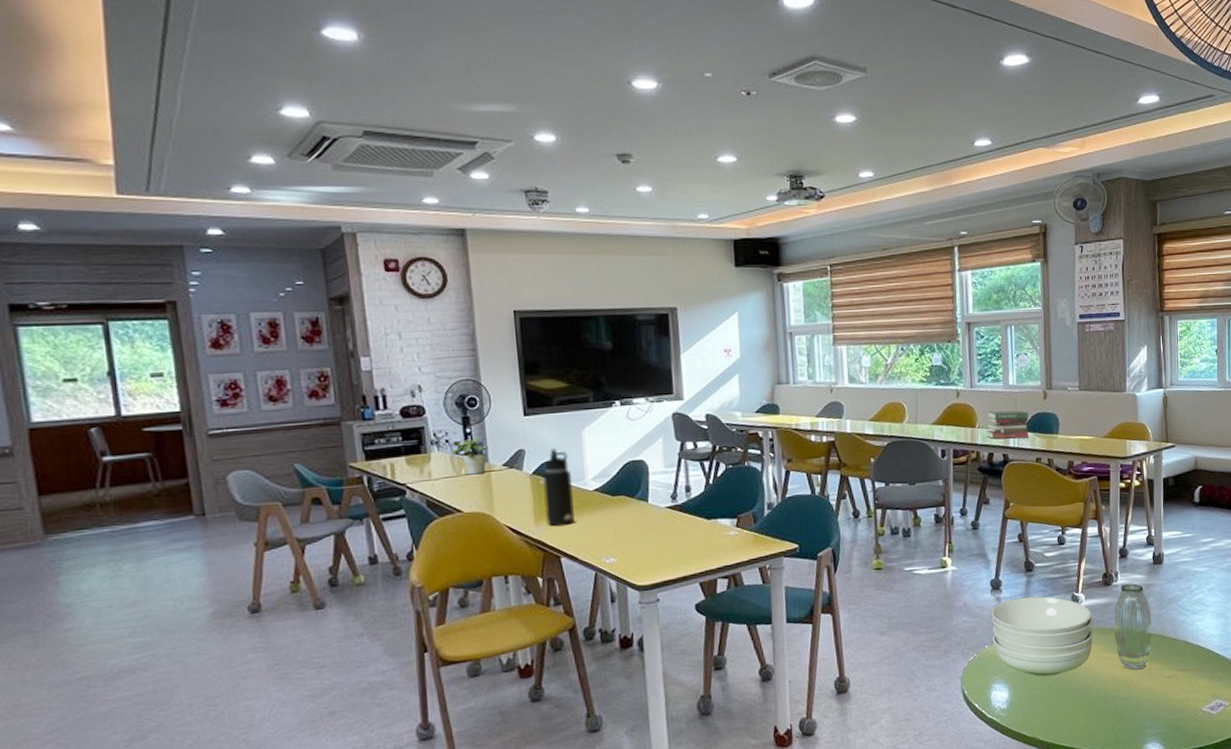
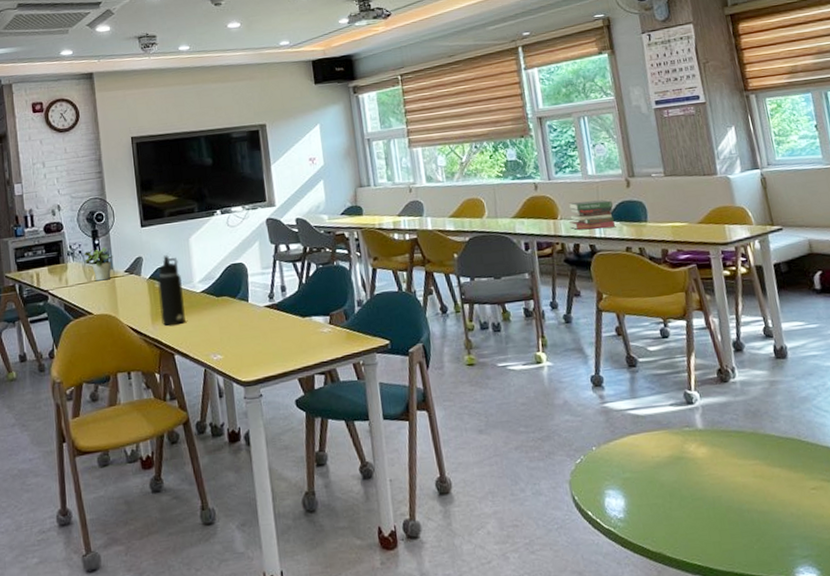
bowl: present [991,596,1093,677] -> none [594,394,716,484]
vase: present [1113,583,1152,670] -> none [736,380,787,479]

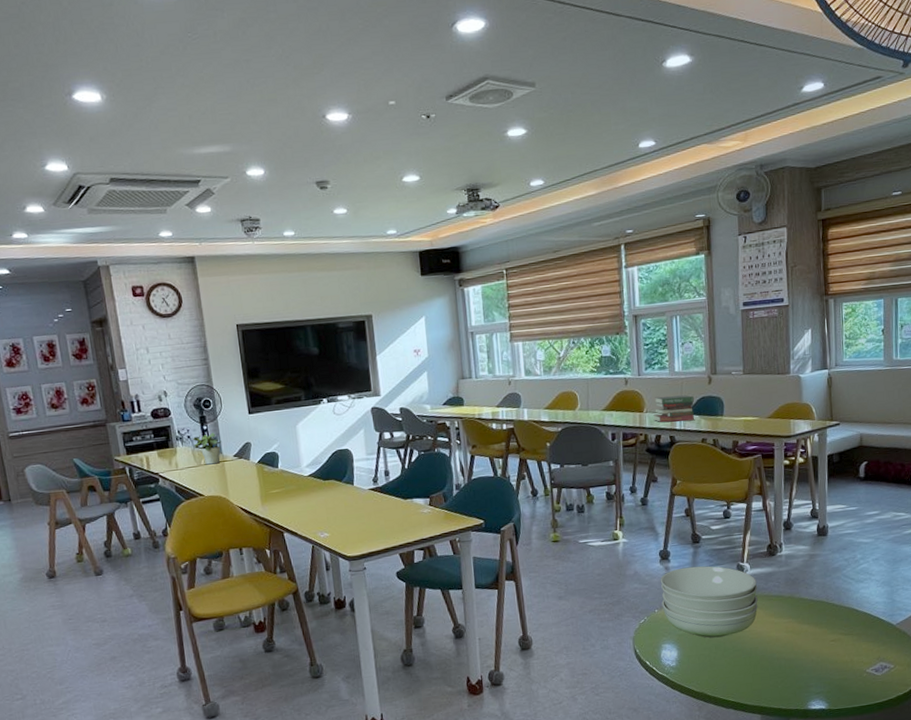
water bottle: present [157,255,185,326] -> none [266,441,294,507]
bowl: none [594,394,716,484] -> present [660,566,758,638]

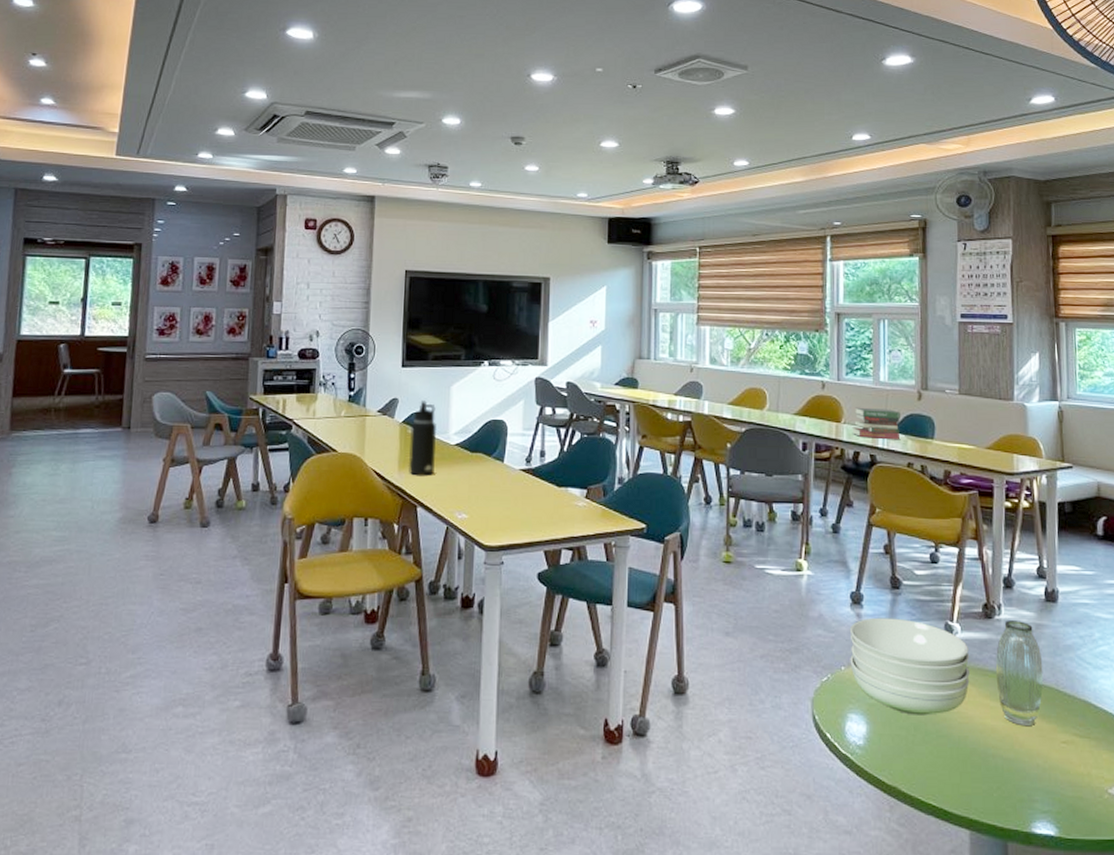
potted plant: present [192,432,222,465] -> none [336,381,368,418]
water bottle: none [266,441,294,507] -> present [408,400,436,476]
vase: none [778,554,817,633] -> present [995,620,1044,727]

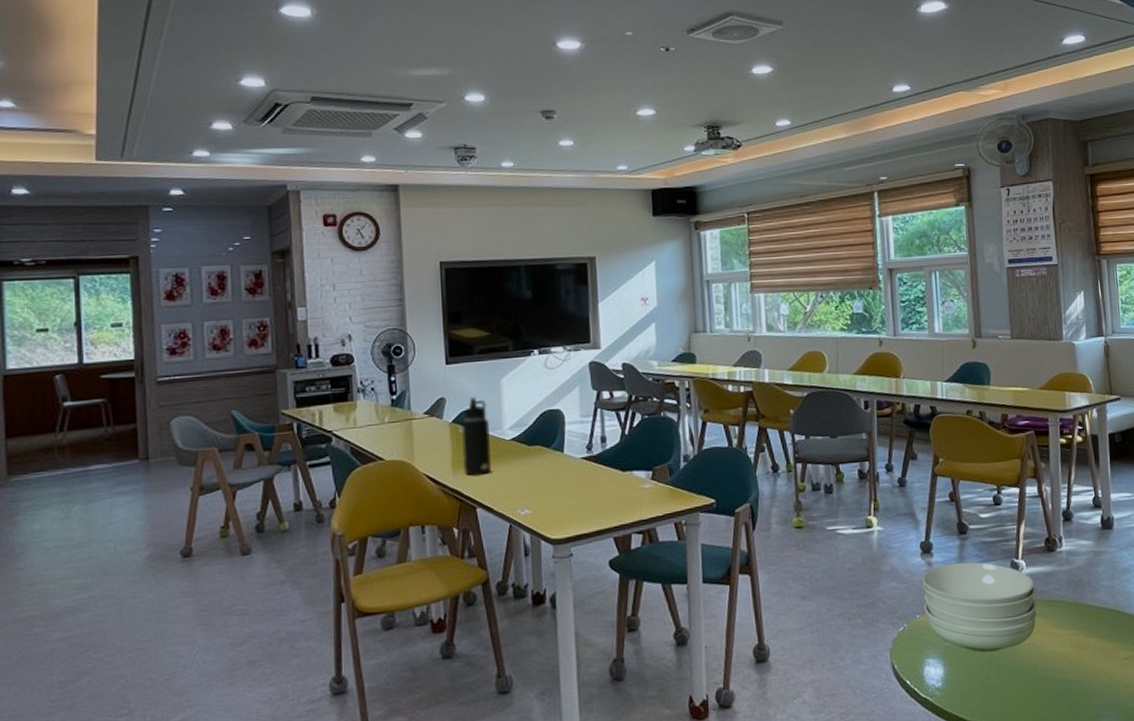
books: present [852,407,900,440] -> none [911,360,957,391]
vase: present [995,620,1044,727] -> none [1059,550,1104,649]

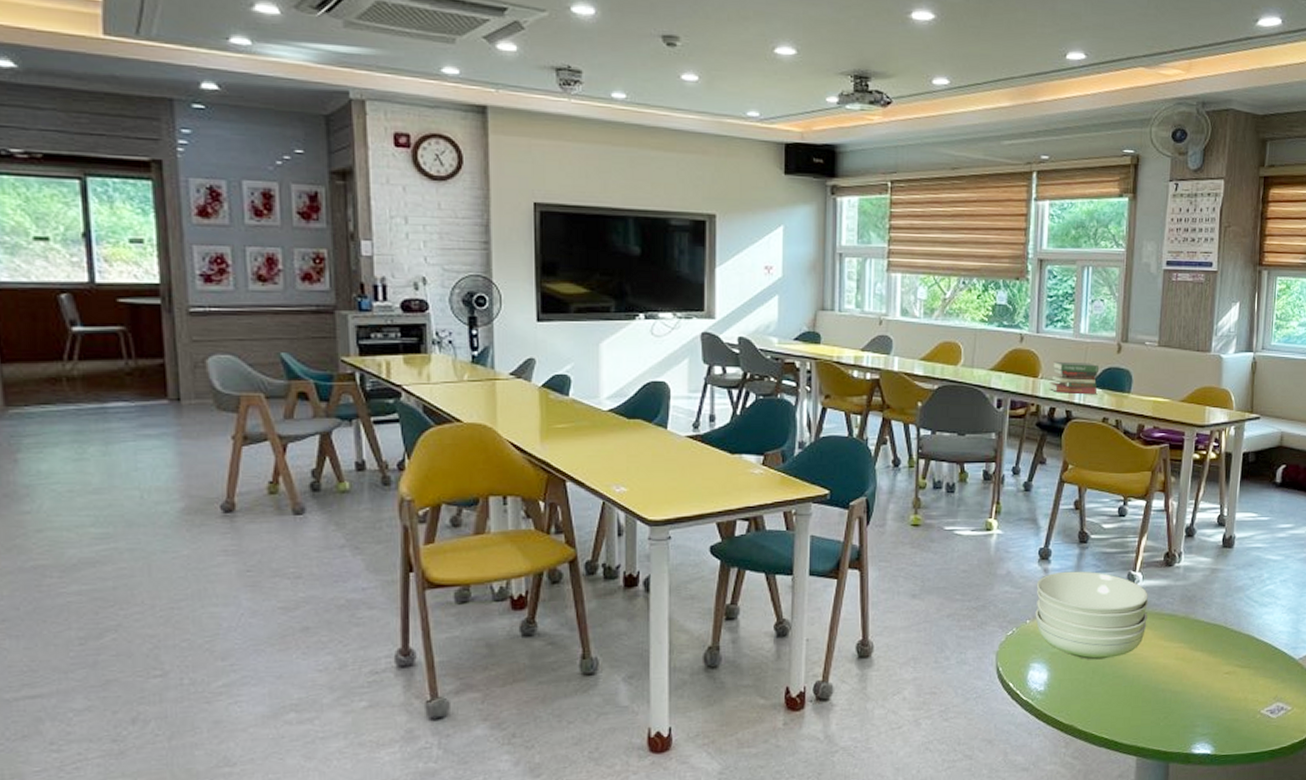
water bottle: present [462,397,491,476] -> none [552,360,584,447]
books: none [911,360,957,391] -> present [1049,361,1099,395]

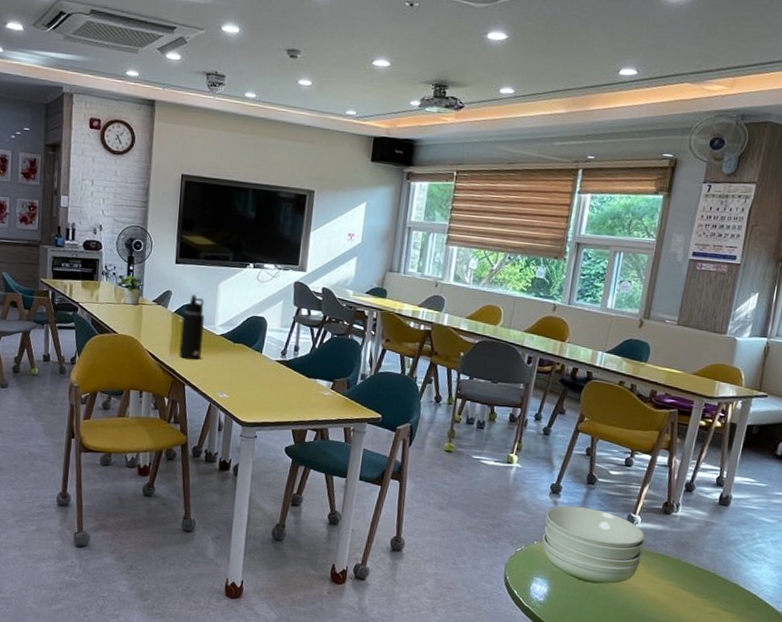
potted plant: none [455,339,496,382] -> present [116,273,145,306]
water bottle: none [552,360,584,447] -> present [178,294,205,360]
books: present [1049,361,1099,395] -> none [574,329,620,361]

